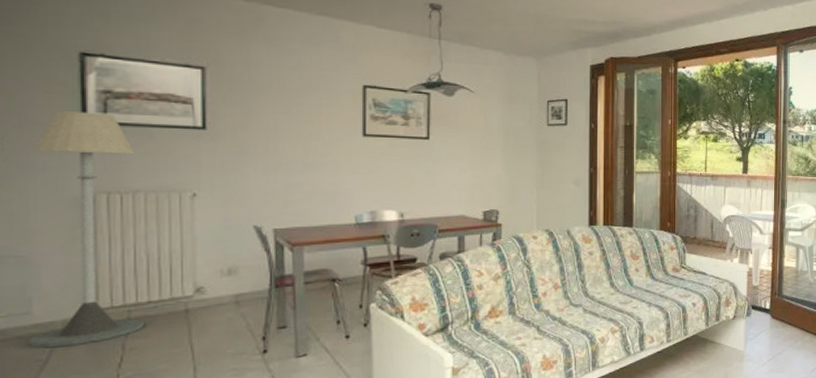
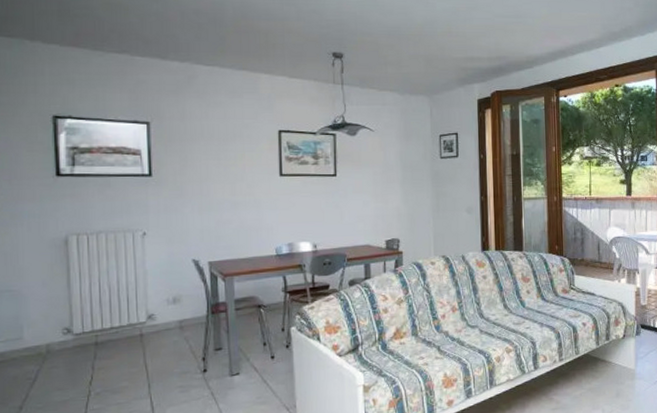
floor lamp: present [29,111,144,348] -> none [20,166,108,368]

